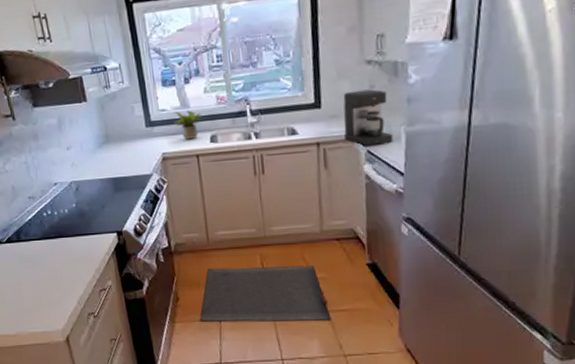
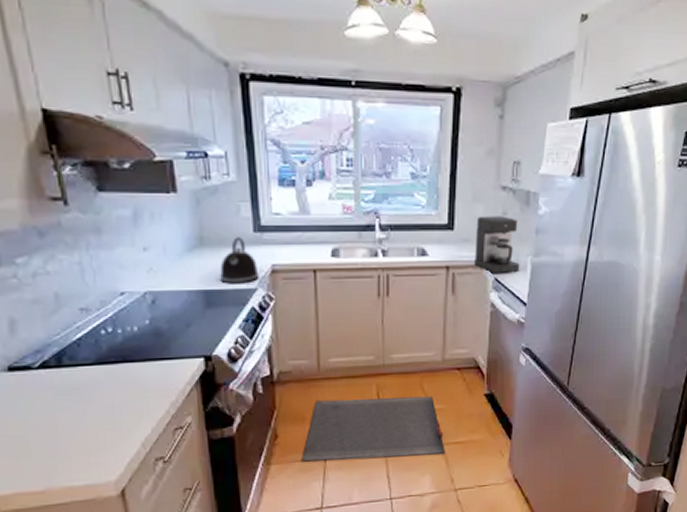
kettle: none [122,132,153,172] -> present [220,237,259,284]
potted plant: present [174,110,202,140] -> none [290,217,324,251]

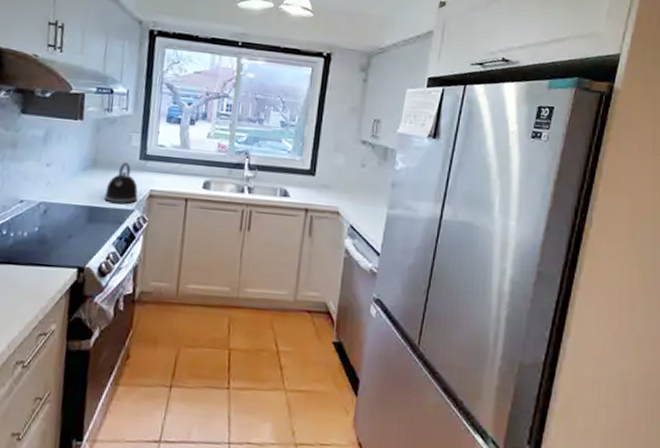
door mat: present [301,396,445,462] -> none [148,325,289,401]
coffee maker: present [474,216,520,273] -> none [332,165,375,222]

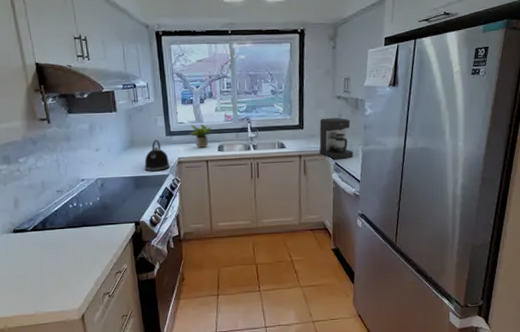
potted plant: none [170,150,200,182] -> present [190,124,213,148]
coffee maker: none [332,165,375,222] -> present [319,117,354,159]

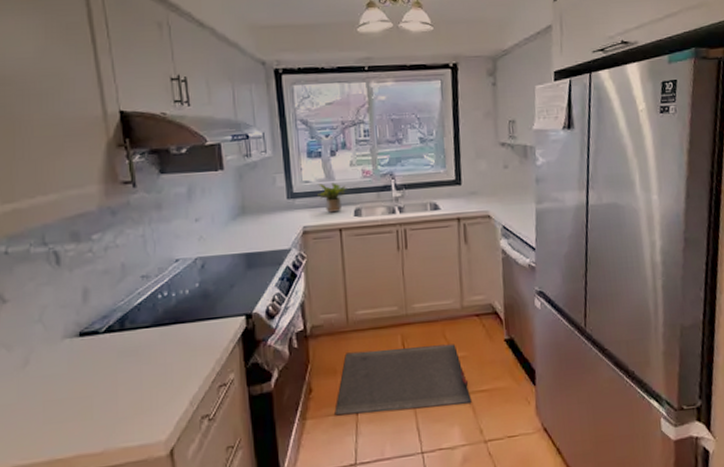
kettle: present [144,140,170,172] -> none [259,204,293,247]
door mat: none [201,250,304,298] -> present [335,344,472,416]
coffee maker: present [319,117,354,159] -> none [481,169,525,222]

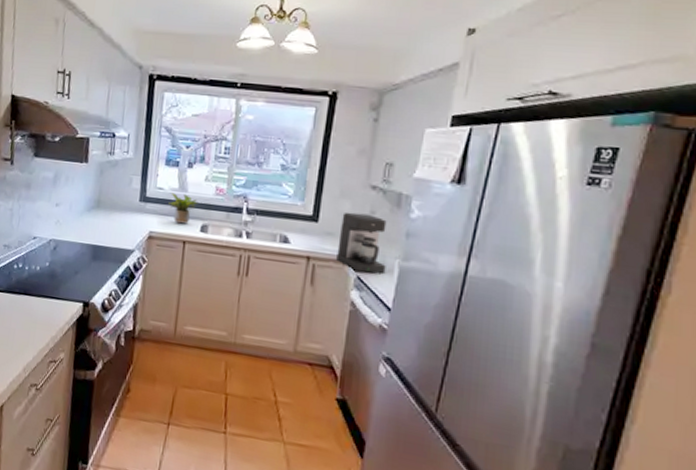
door mat: present [335,344,472,416] -> none [147,364,288,454]
coffee maker: none [481,169,525,222] -> present [336,212,387,274]

